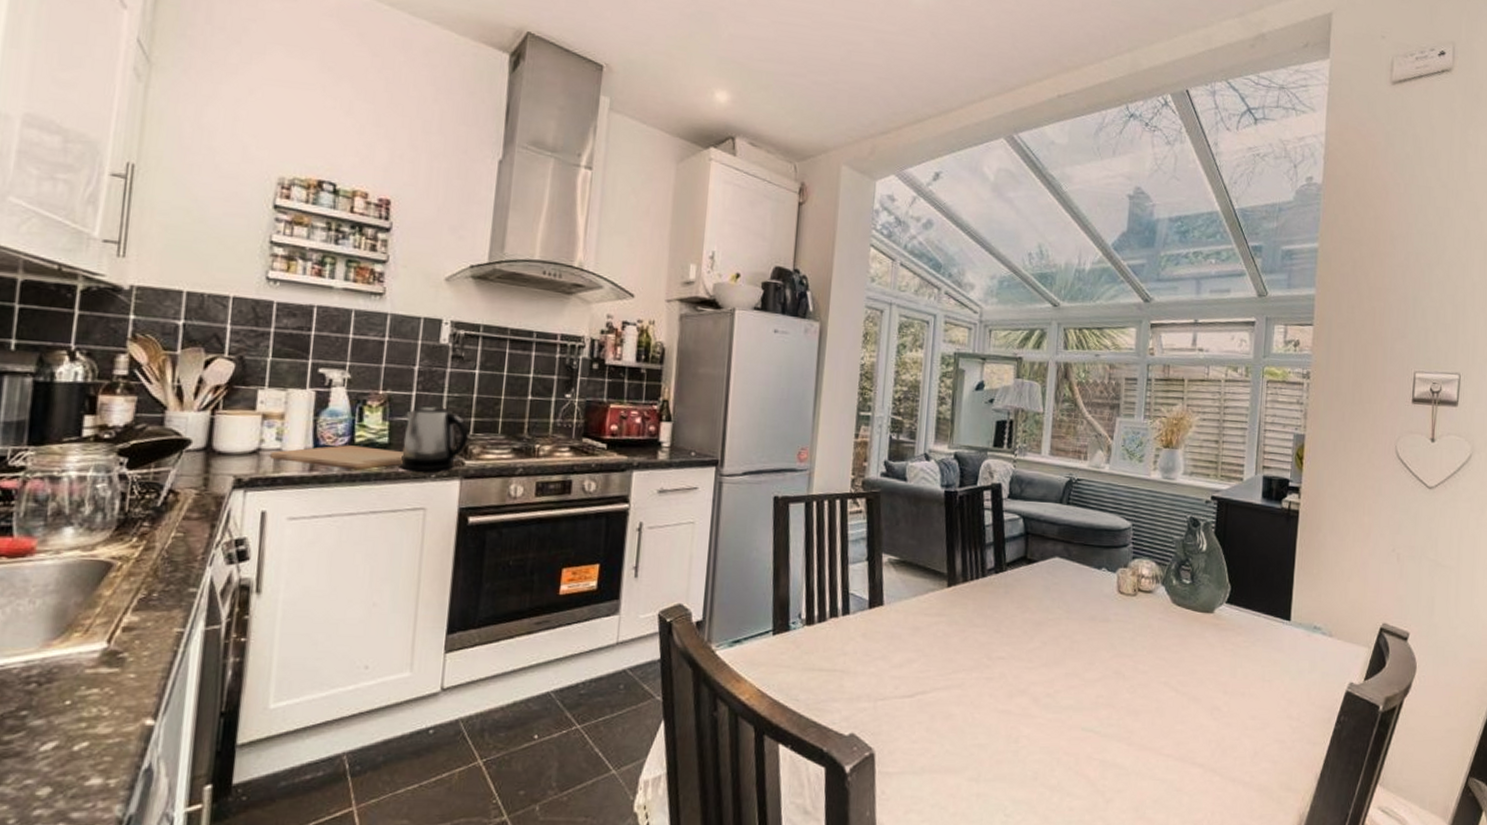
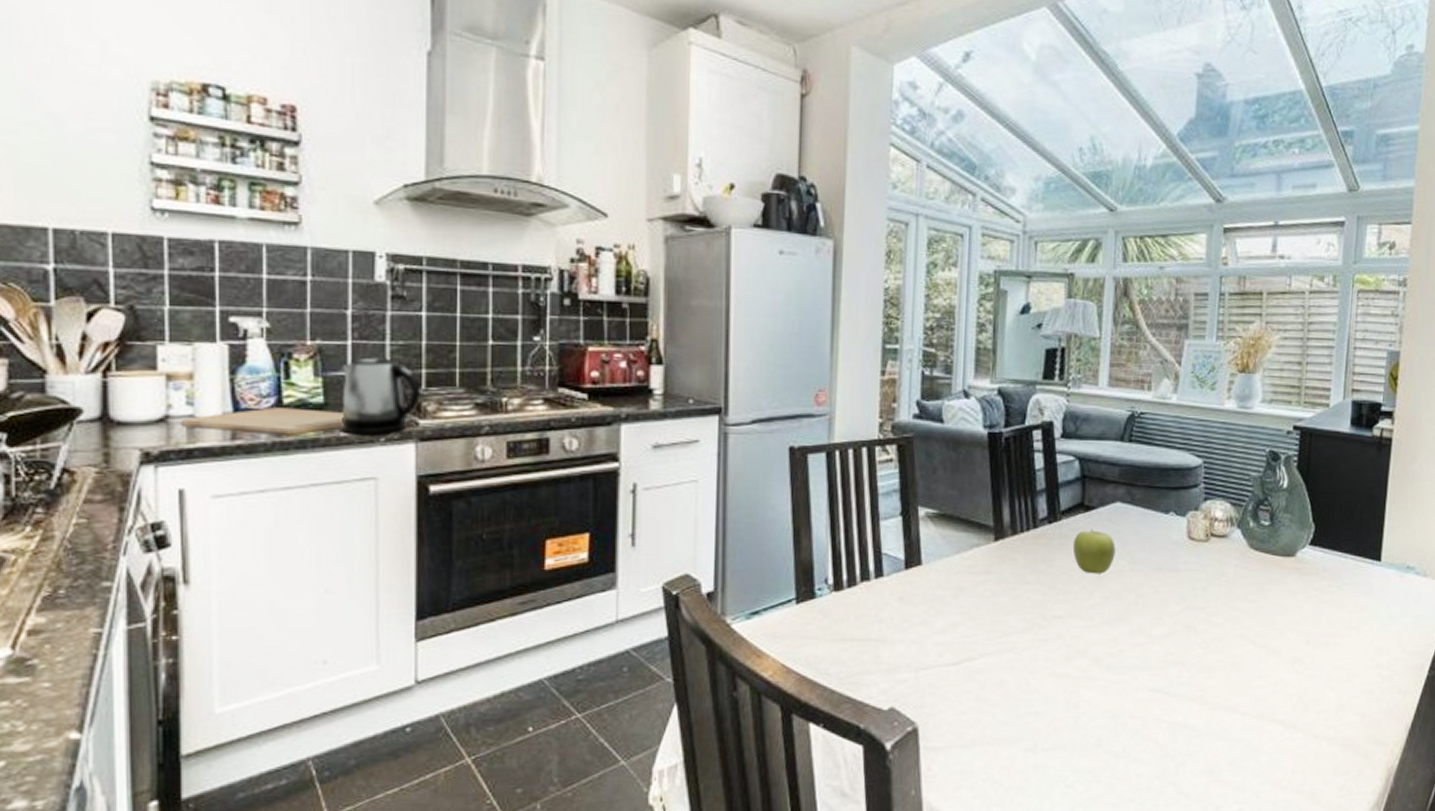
fruit: none [1016,580,1054,621] -> present [1072,529,1116,574]

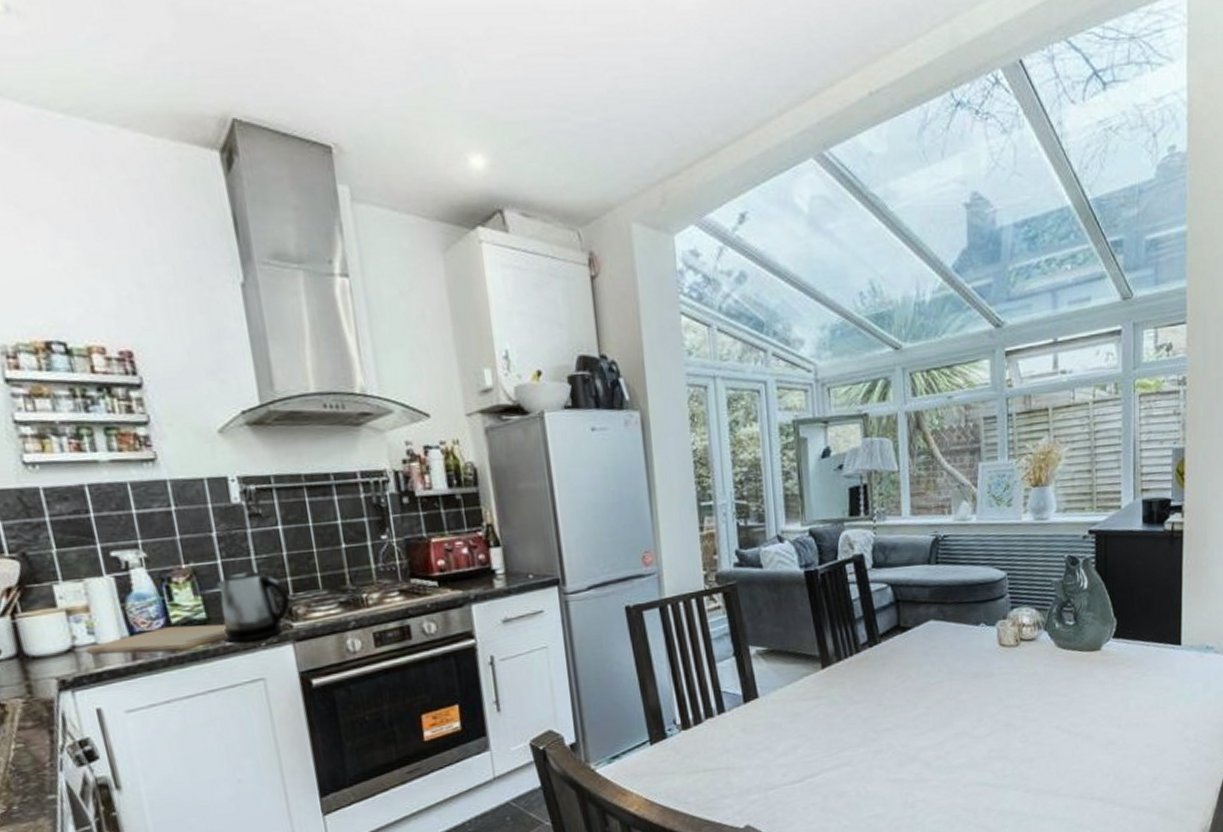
fruit: present [1072,529,1116,574] -> none [893,647,934,688]

